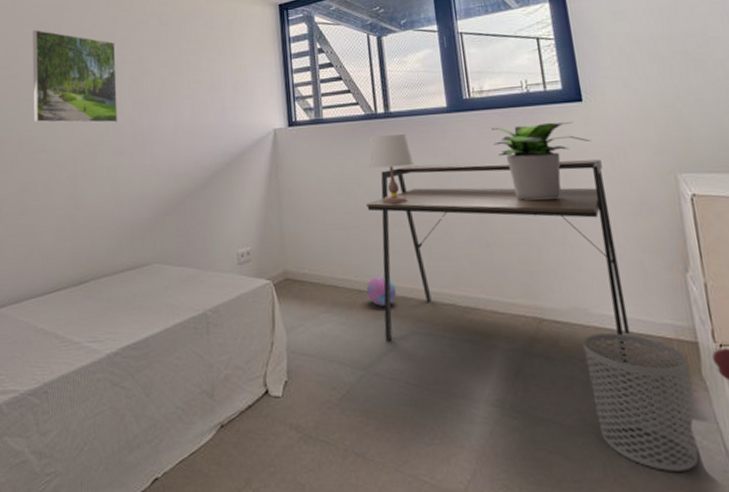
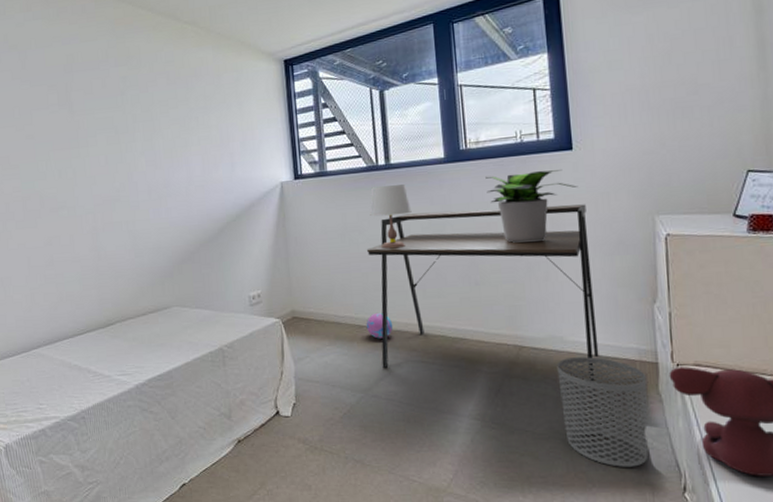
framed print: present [33,29,118,124] -> none [44,90,133,181]

